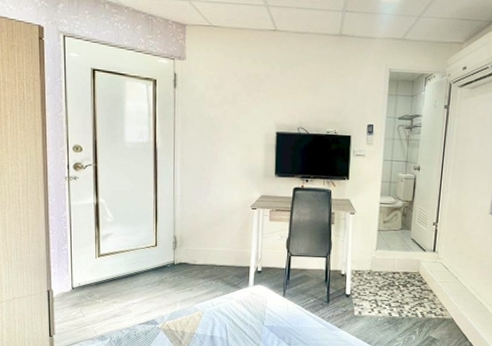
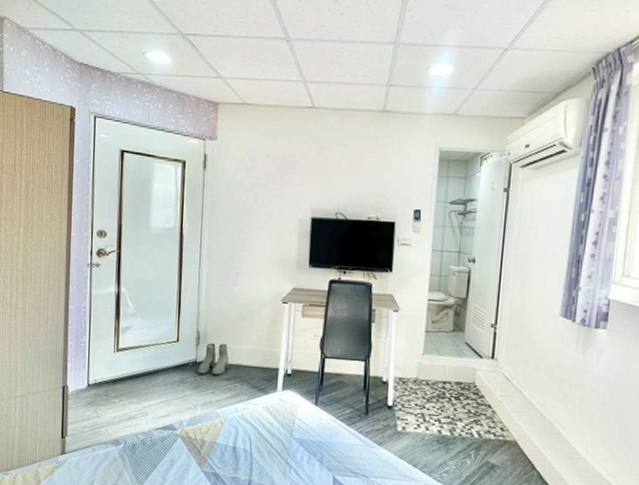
boots: none [176,246,204,275] -> present [198,343,229,375]

